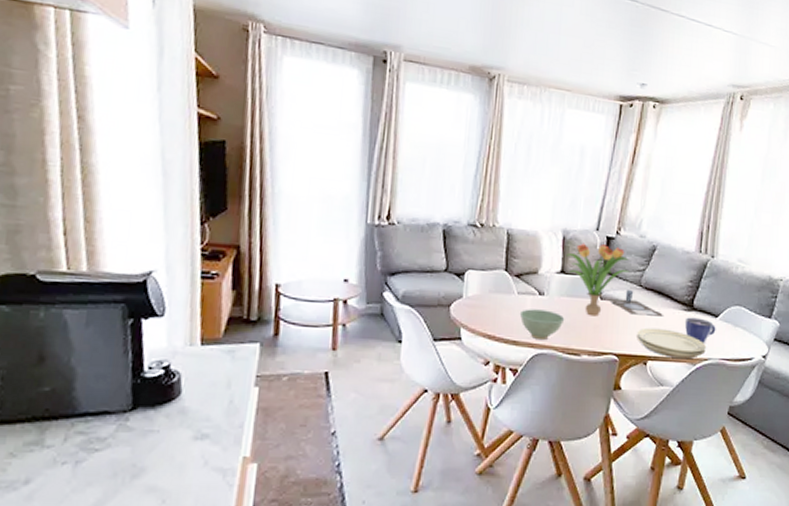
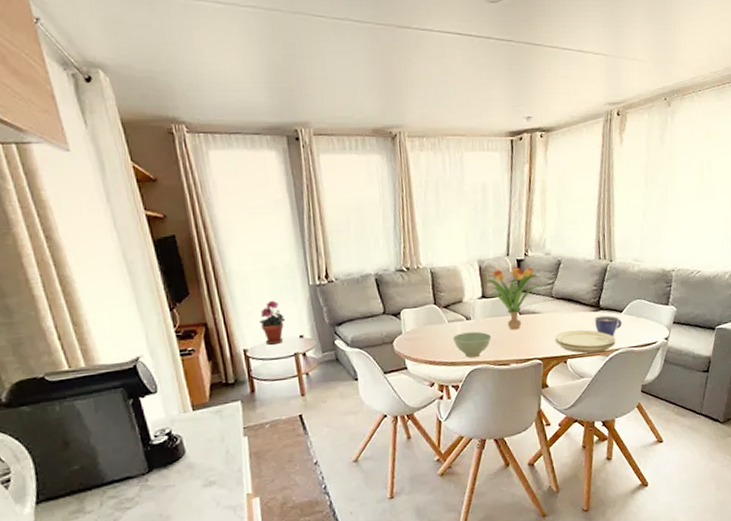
potted plant: none [301,233,331,284] -> present [260,300,285,345]
place setting: present [607,290,663,317] -> none [525,302,575,323]

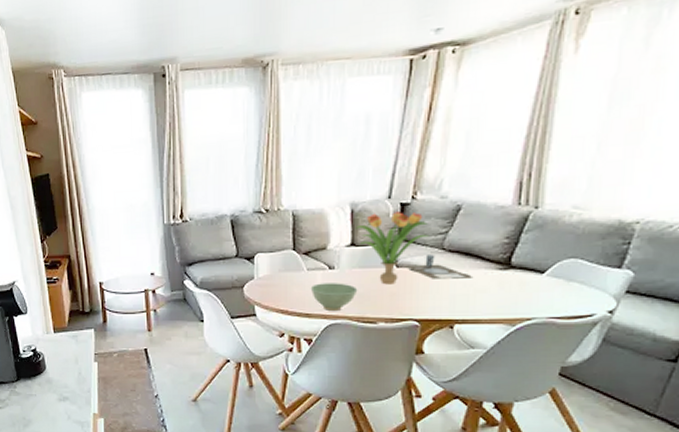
potted plant: present [260,300,285,345] -> none [115,237,138,280]
place setting: none [525,302,575,323] -> present [404,255,472,279]
plate: present [555,330,616,354] -> none [441,290,529,321]
cup: present [594,315,622,336] -> none [499,276,542,302]

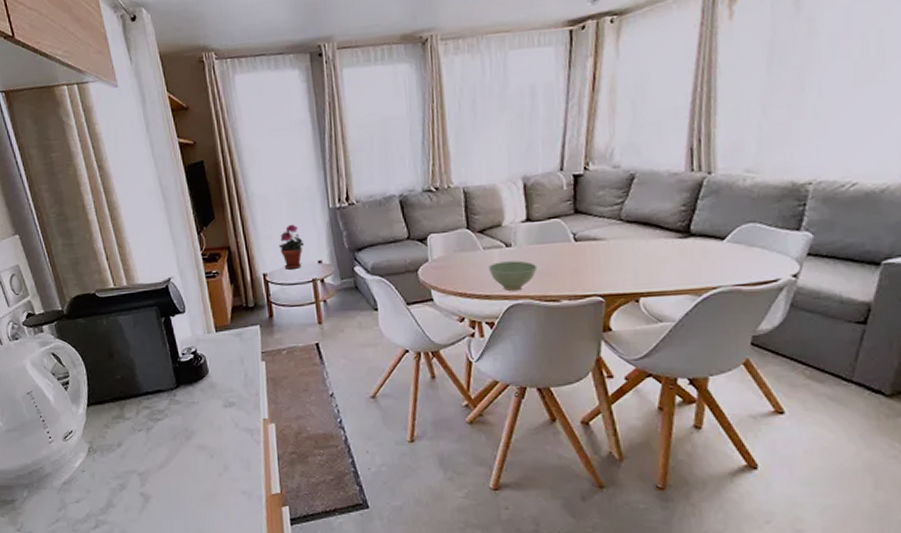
potted plant: none [115,237,138,280] -> present [279,224,304,270]
flower arrangement: present [356,211,429,285] -> none [530,182,605,260]
place setting: present [404,255,472,279] -> none [582,226,653,252]

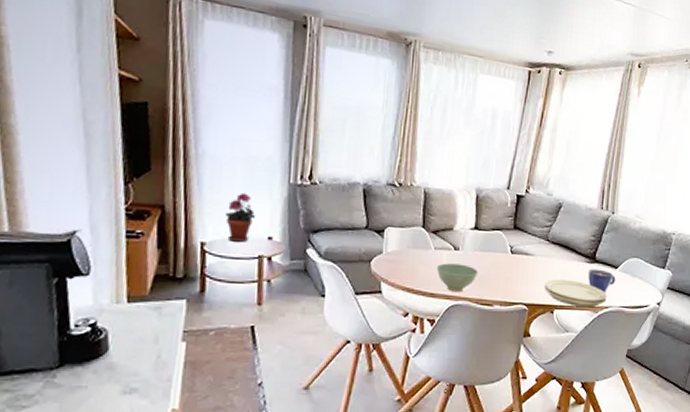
plate: none [623,261,713,292] -> present [544,279,607,308]
cup: none [681,243,724,271] -> present [587,269,616,292]

